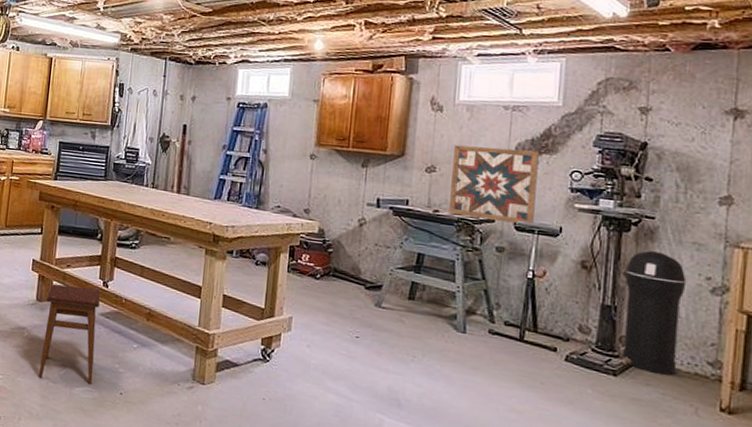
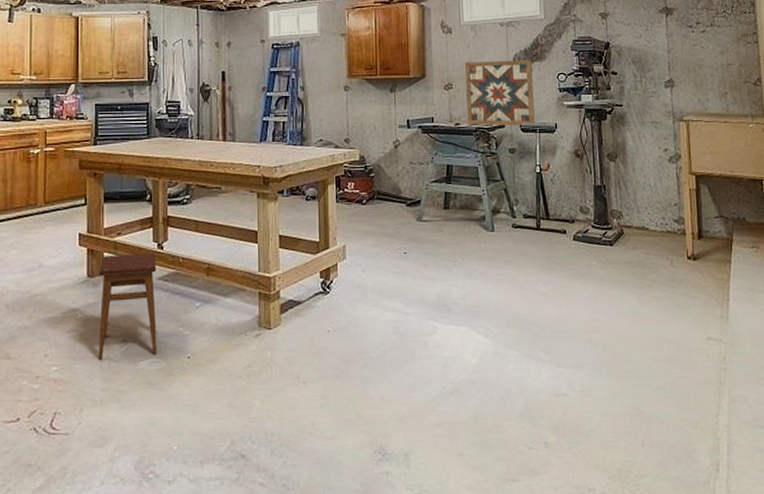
trash can: present [621,251,687,376] -> none [607,134,654,237]

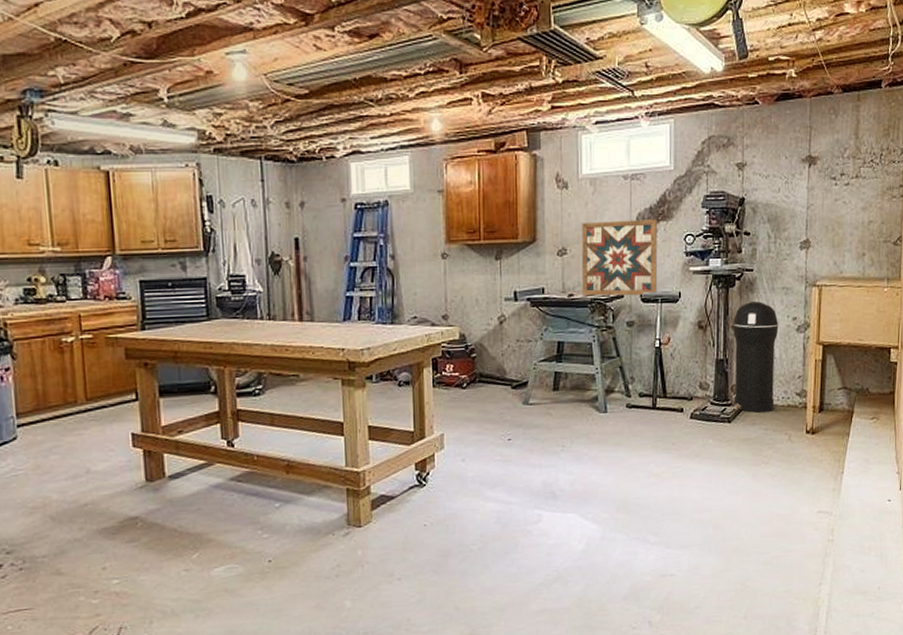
stool: present [97,253,157,360] -> none [159,451,234,570]
trash can: none [607,134,654,237] -> present [732,301,779,413]

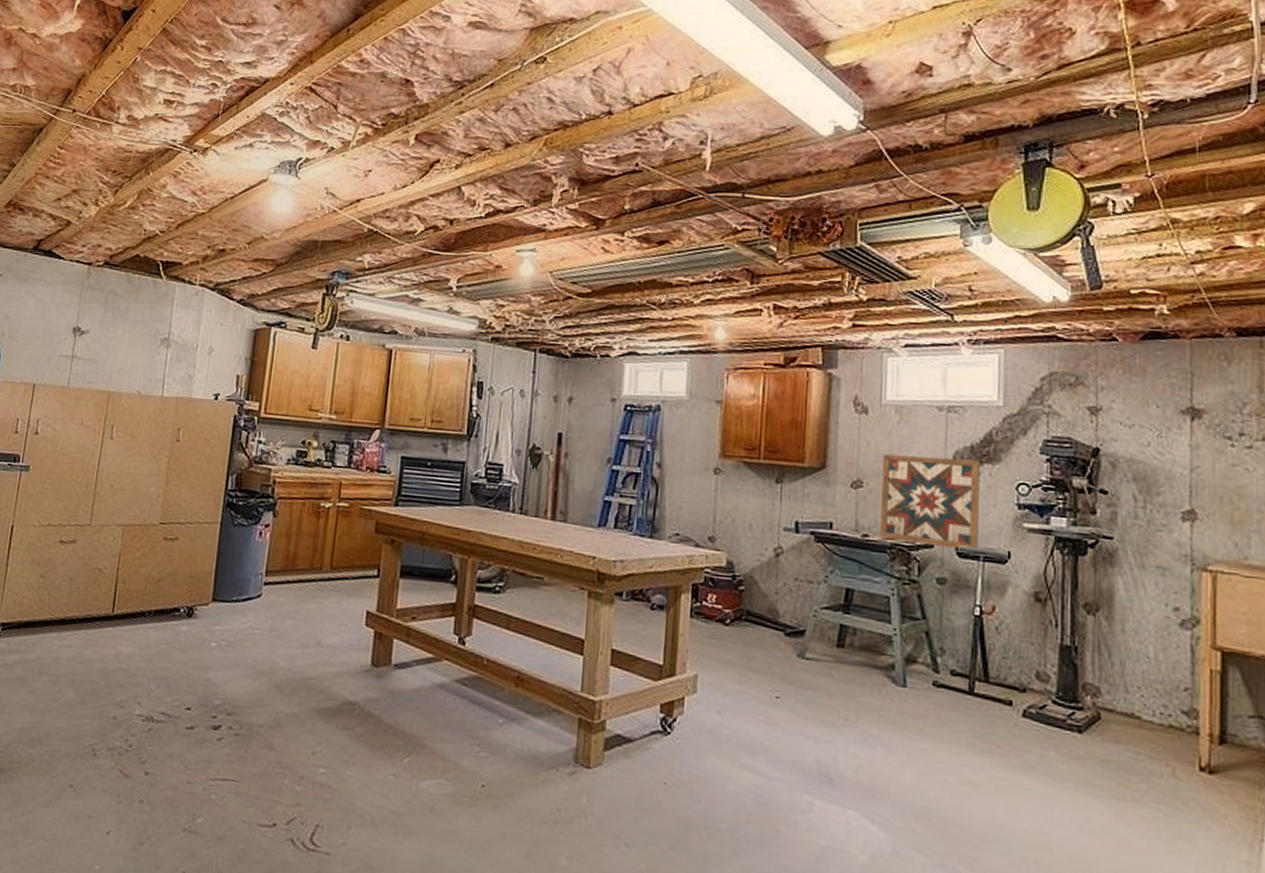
trash can: present [732,301,779,413] -> none [1083,578,1153,729]

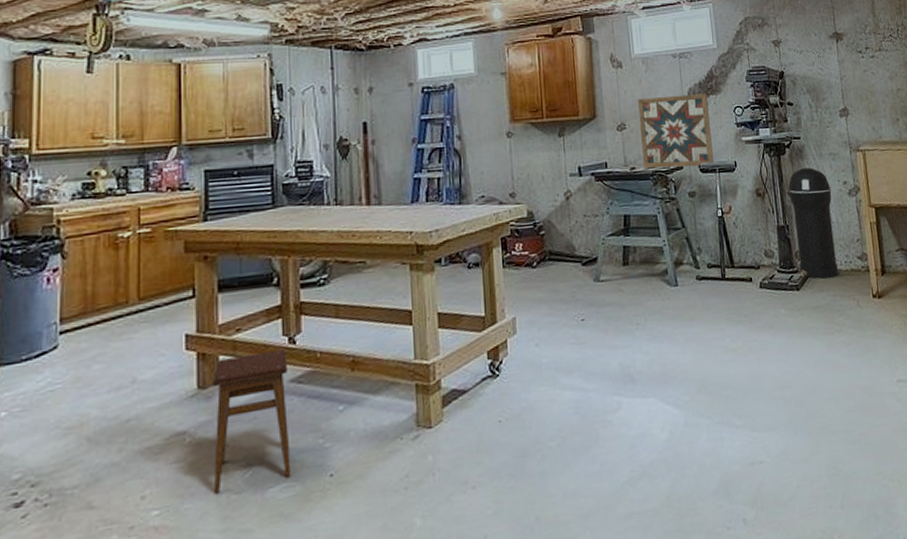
stool: none [373,642,455,775] -> present [213,349,291,494]
trash can: none [1083,578,1153,729] -> present [788,167,839,279]

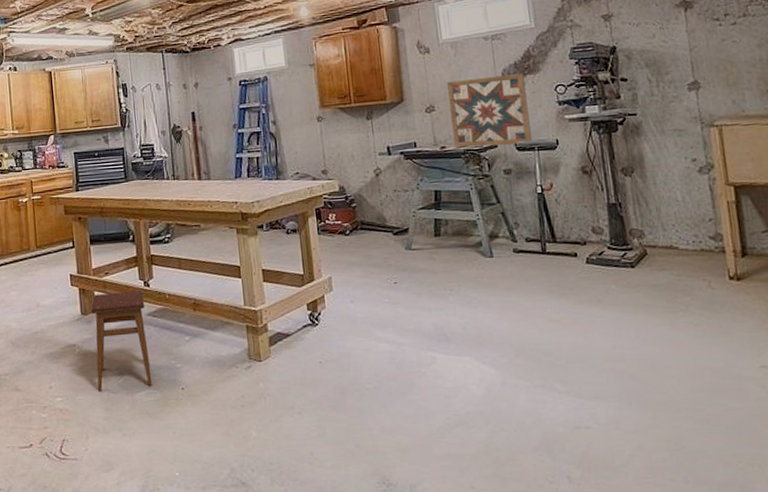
trash can: present [788,167,839,279] -> none [621,144,685,258]

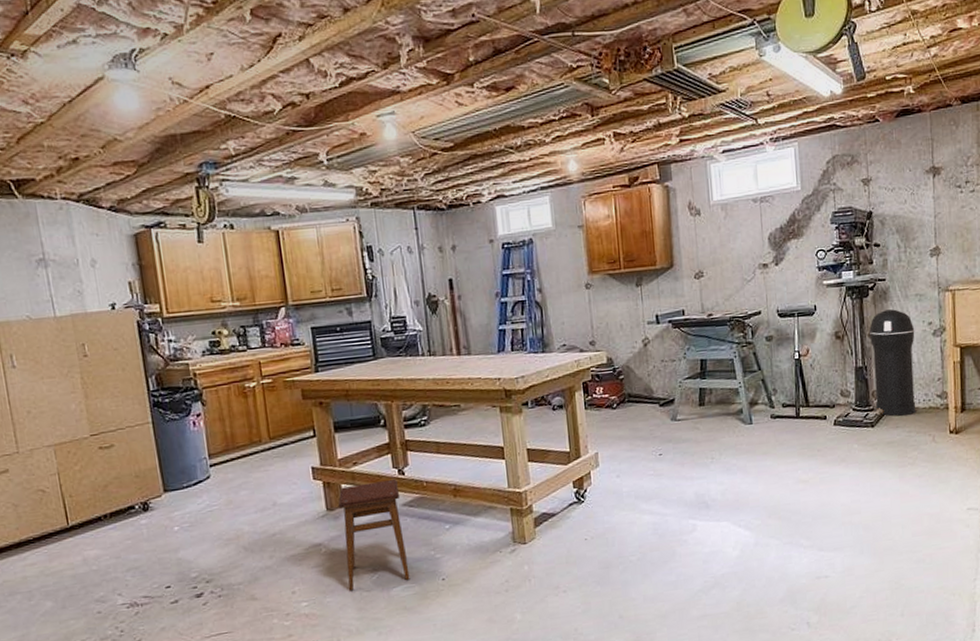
wall art: present [447,73,532,147] -> none [716,238,793,315]
trash can: none [621,144,685,258] -> present [869,309,916,416]

